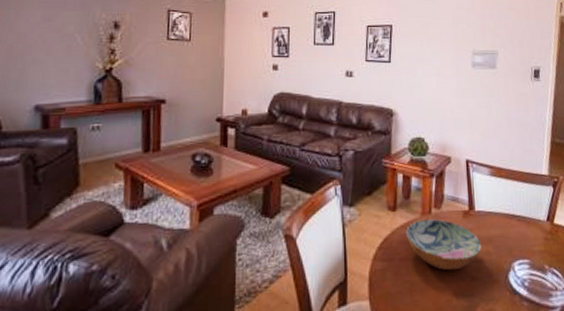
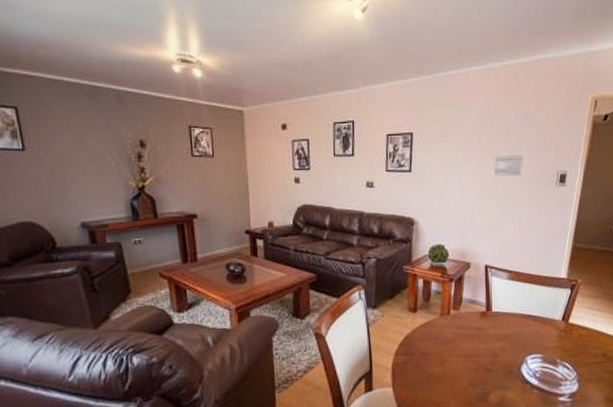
bowl: present [406,219,482,271] -> none [426,319,497,364]

